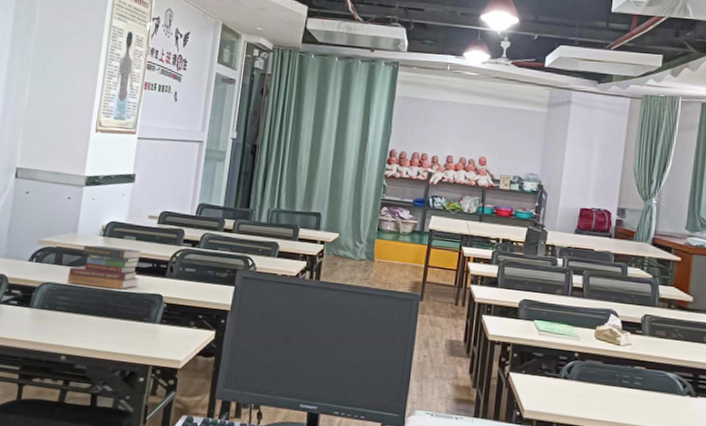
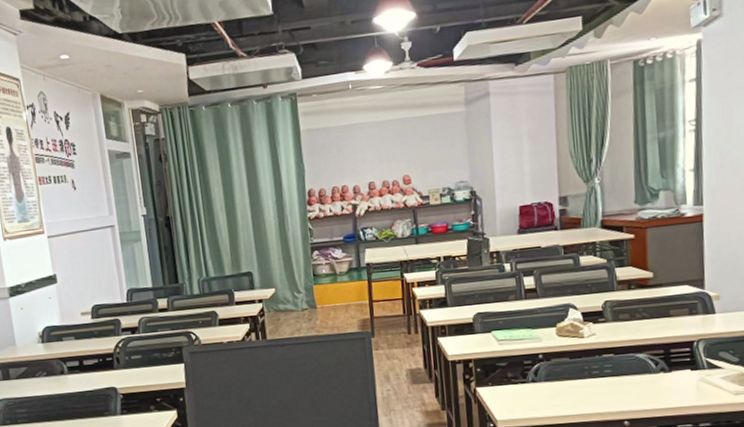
books: present [67,245,141,290] -> none [19,349,90,396]

